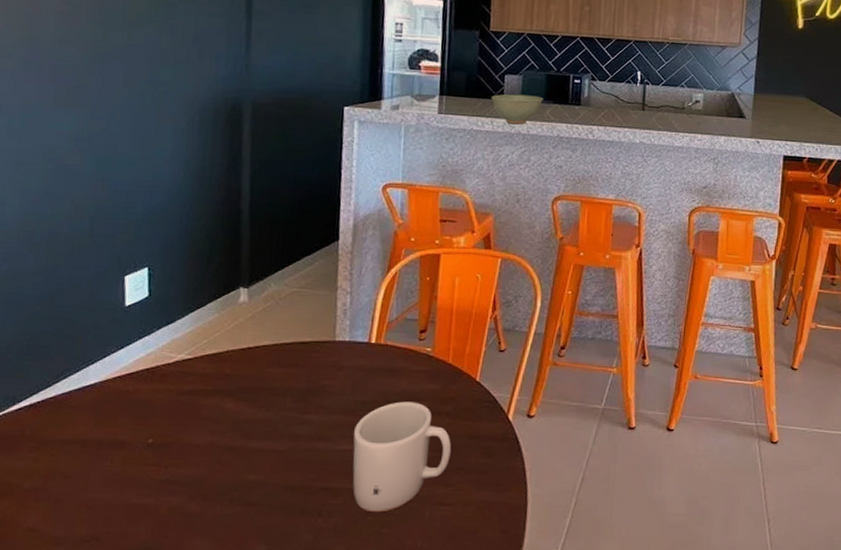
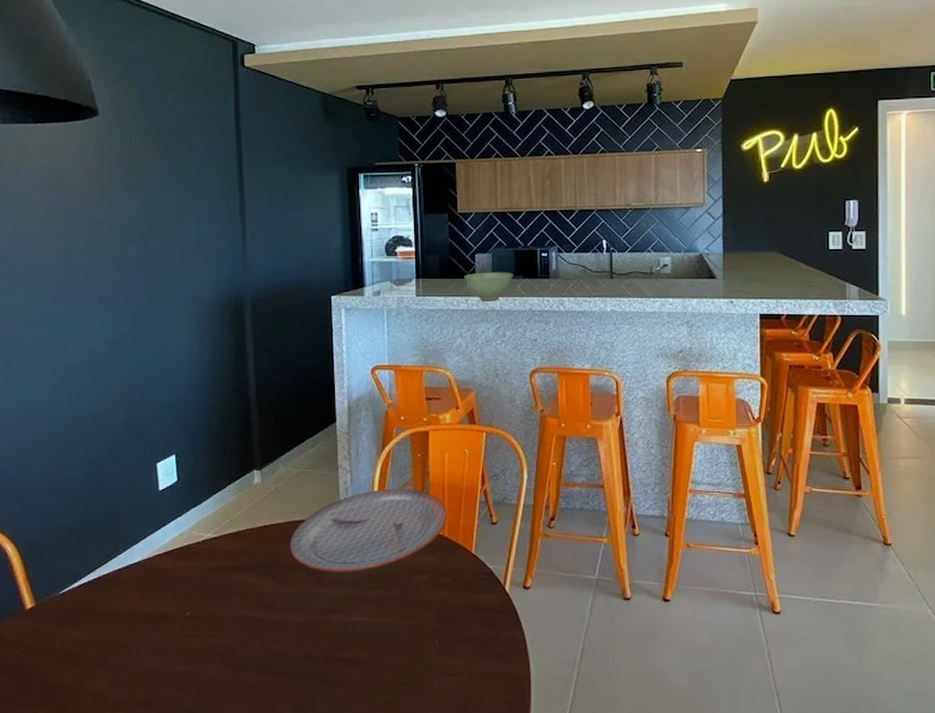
plate: none [274,312,454,399] -> present [289,489,448,573]
mug: present [352,401,452,513] -> none [363,574,454,682]

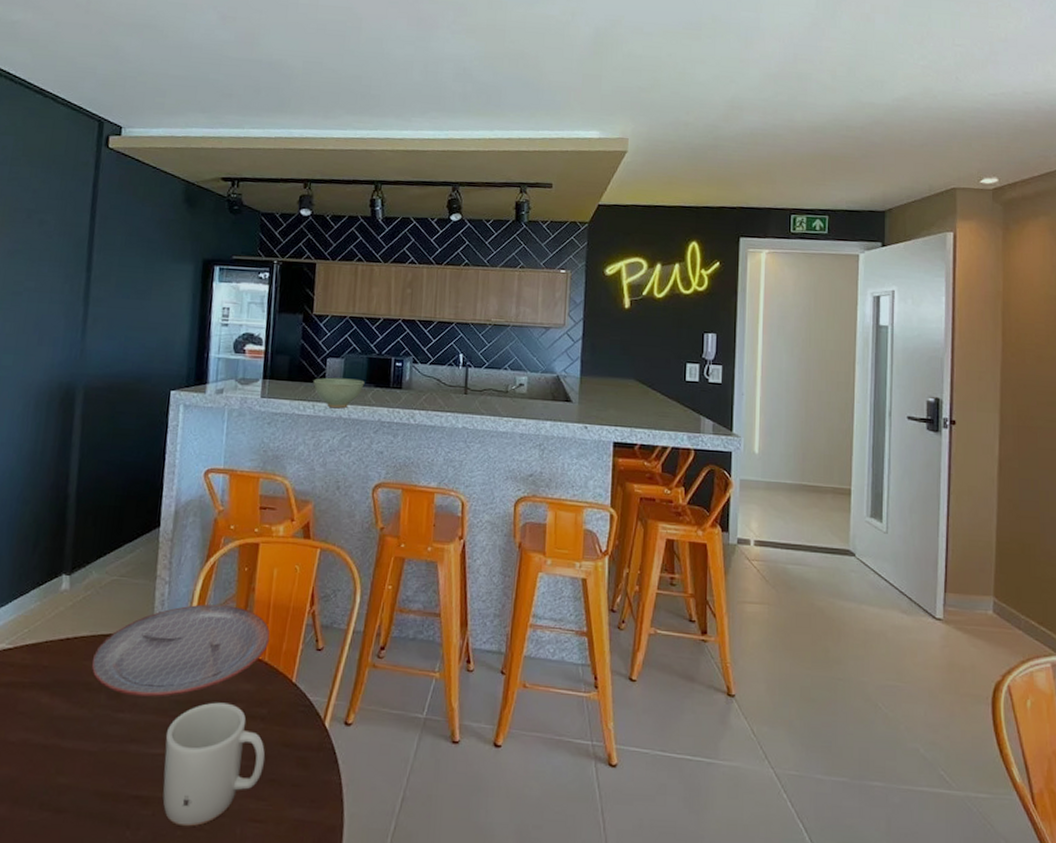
mug: none [363,574,454,682] -> present [162,702,266,827]

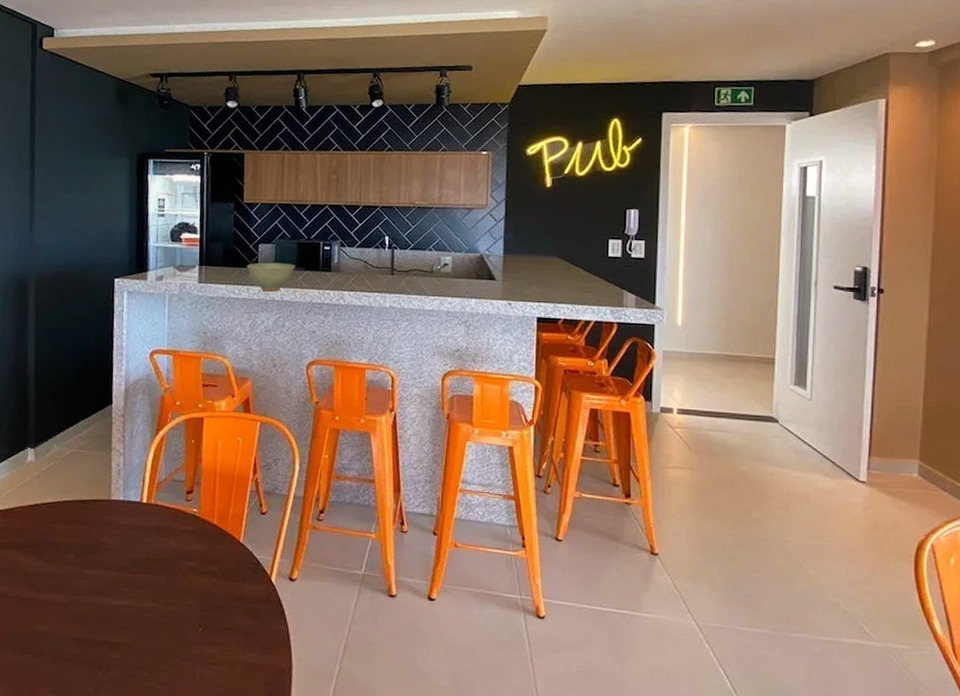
plate: present [91,604,271,697] -> none [58,473,218,556]
mug: present [162,702,266,827] -> none [128,560,219,669]

